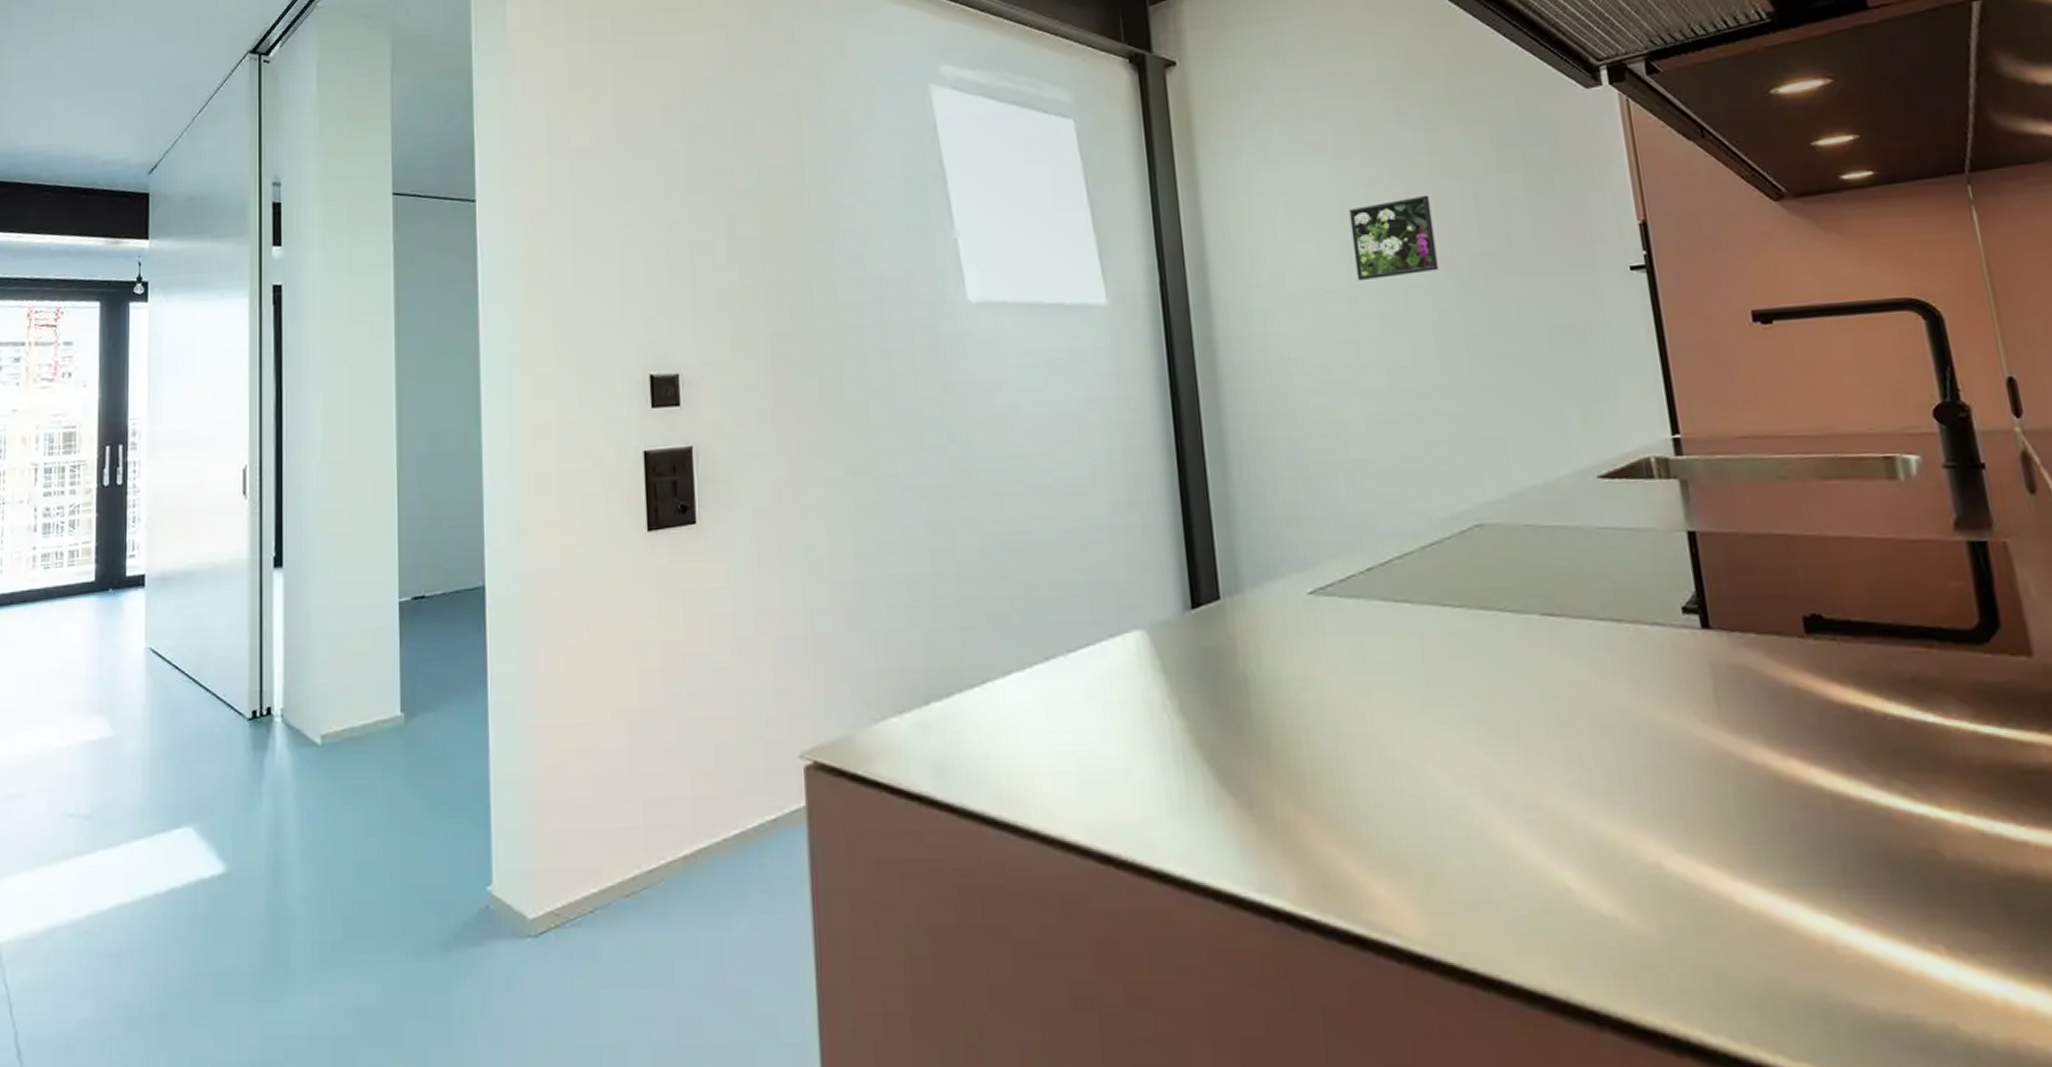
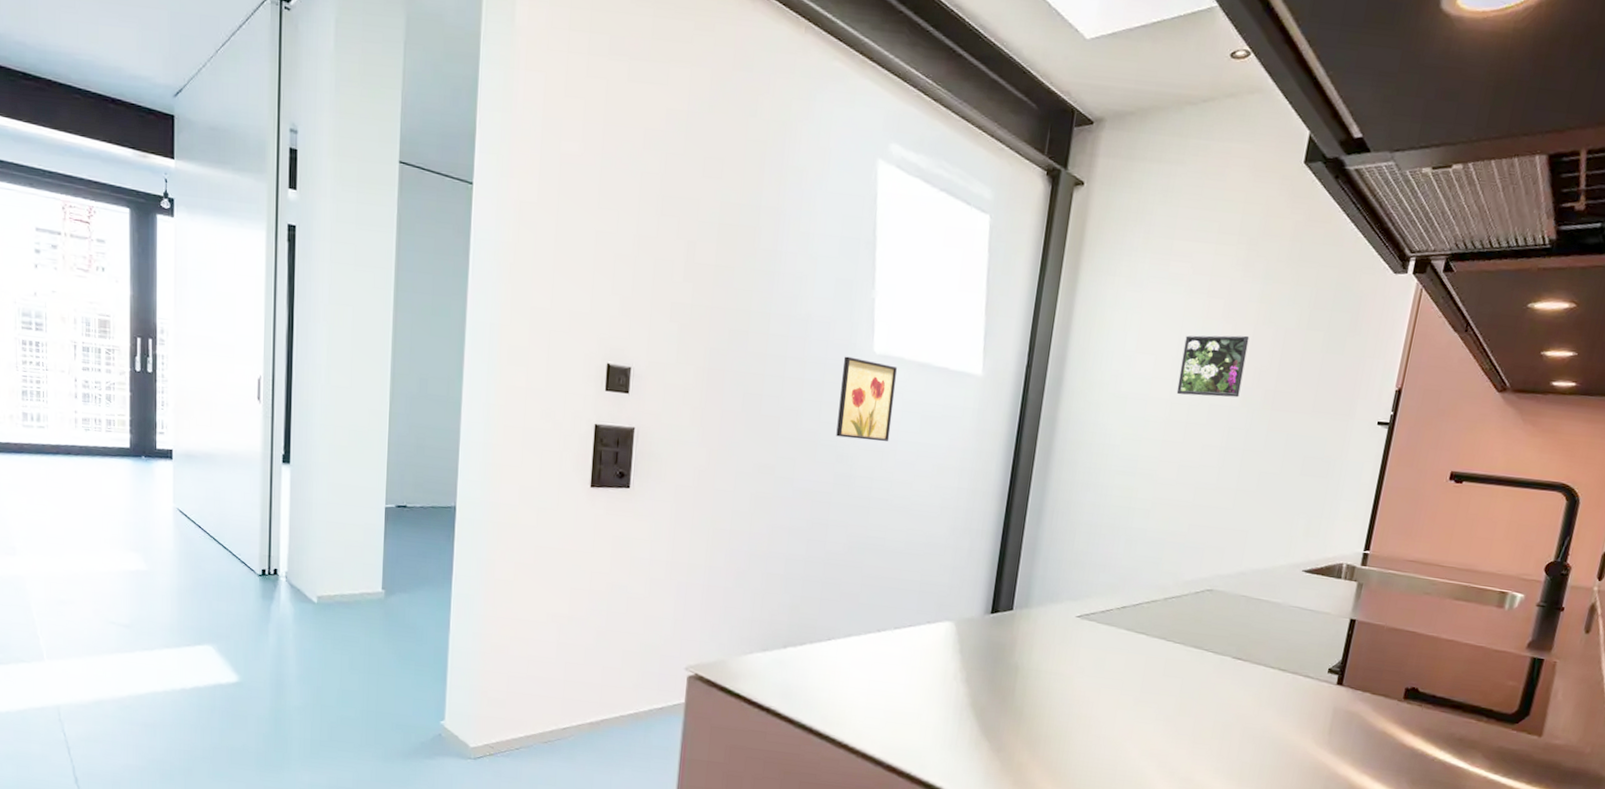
wall art: none [934,311,1009,412] -> present [836,356,897,442]

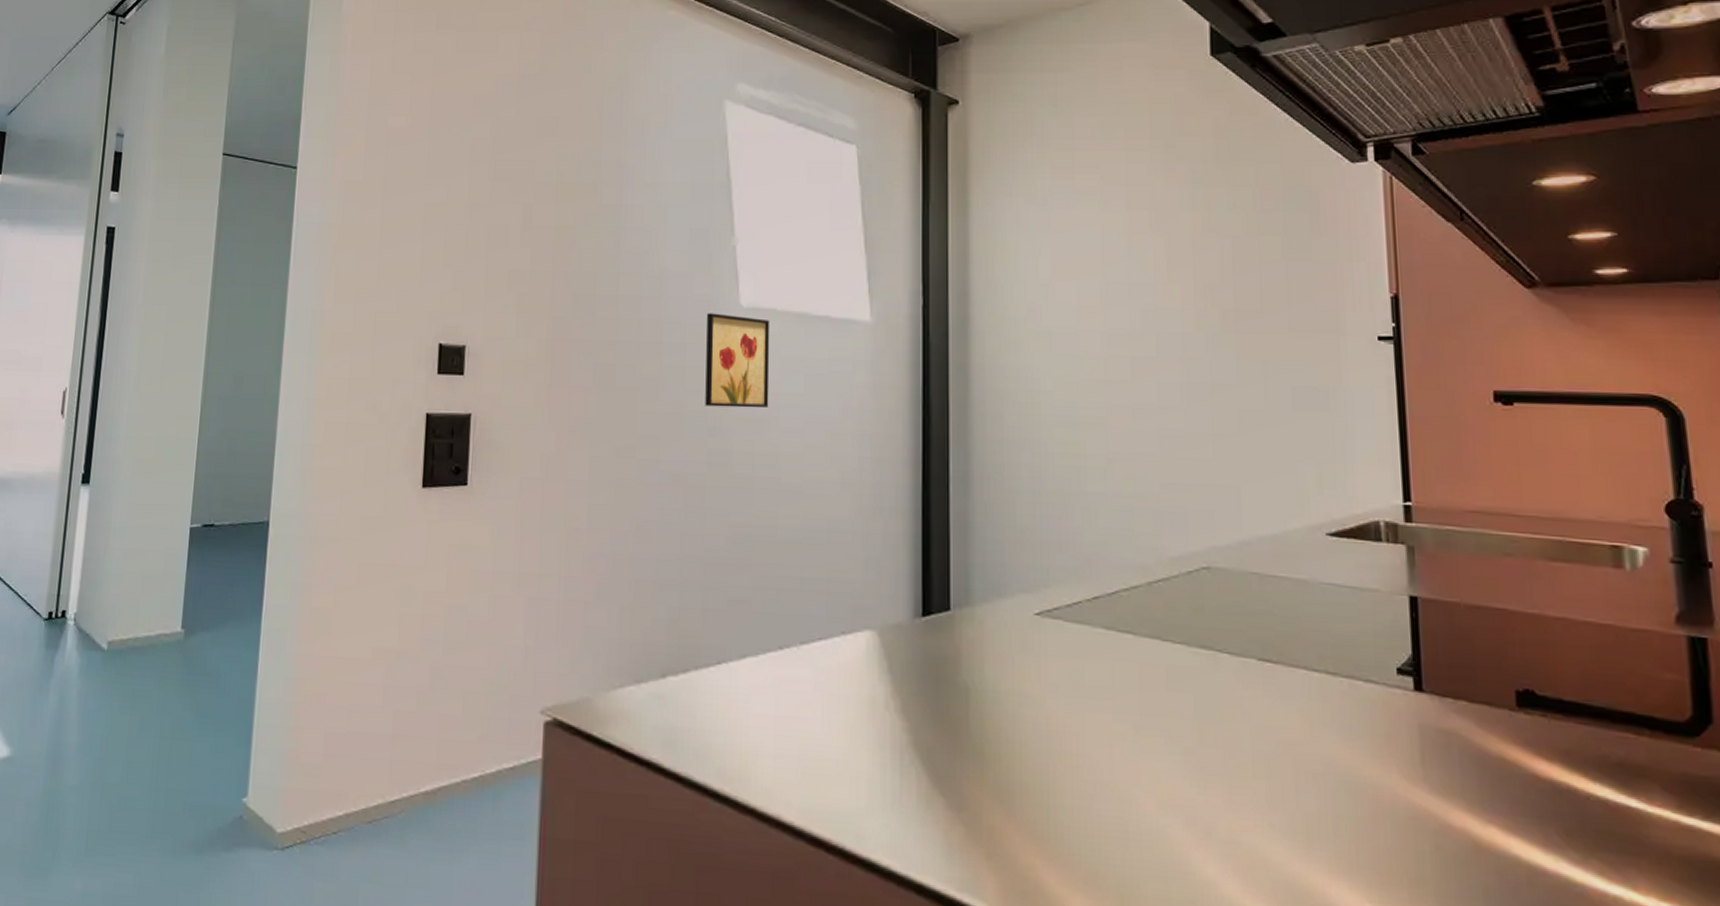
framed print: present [1176,335,1250,398] -> none [1110,248,1191,325]

